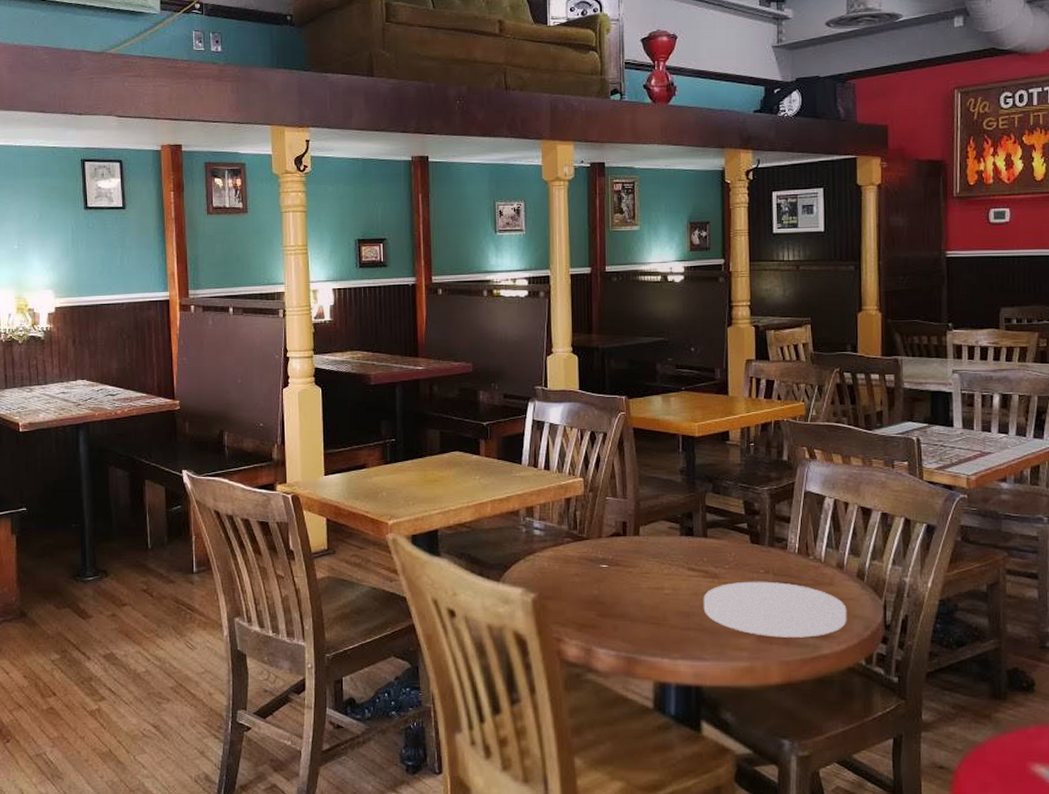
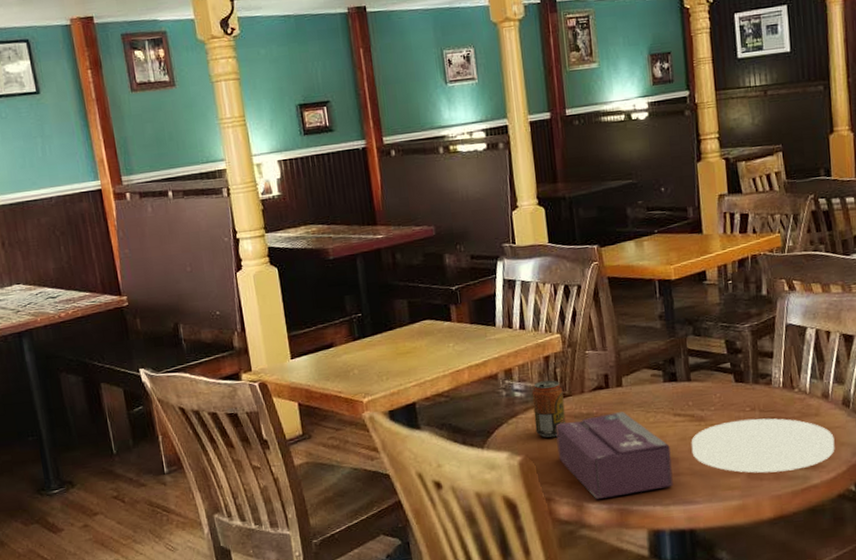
beverage can: none [551,522,582,579] -> present [532,380,566,438]
tissue box: none [571,560,683,645] -> present [555,412,673,499]

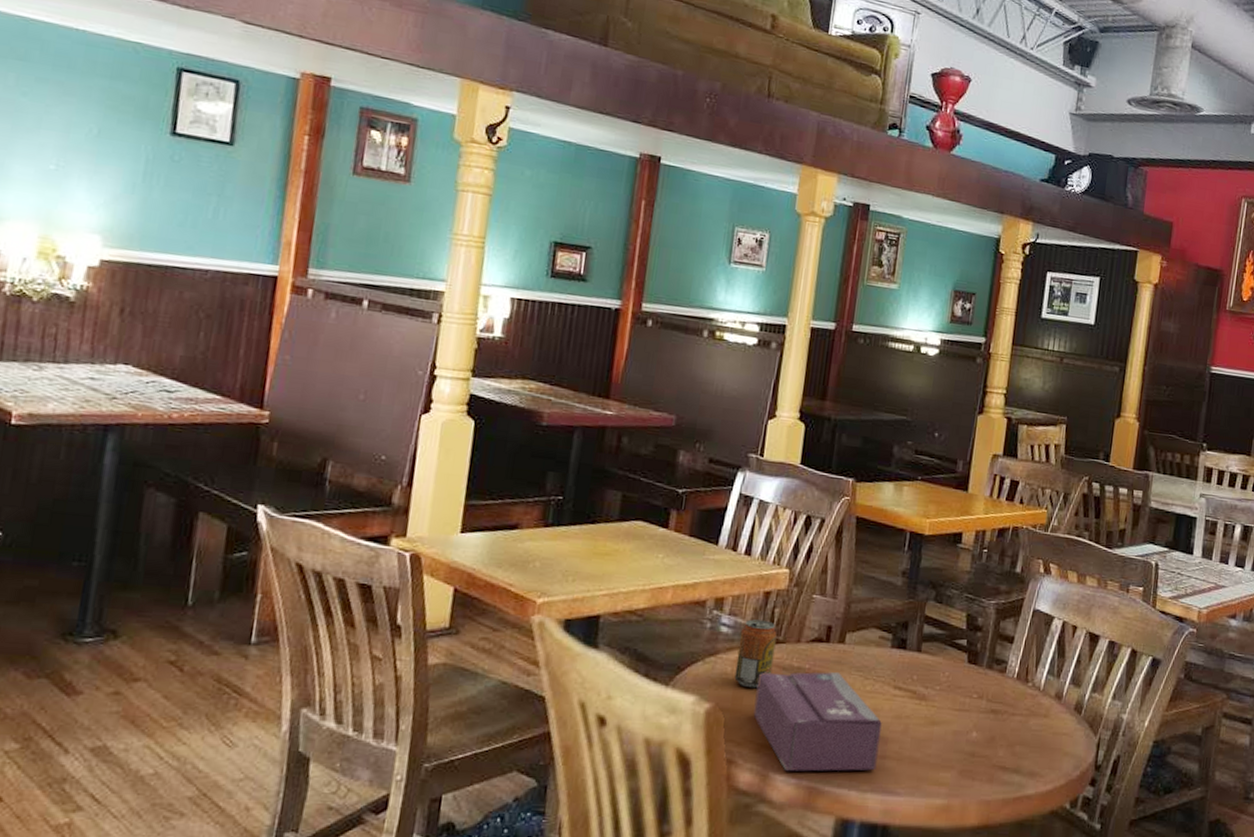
plate: present [691,418,835,473] -> none [904,706,1059,775]

